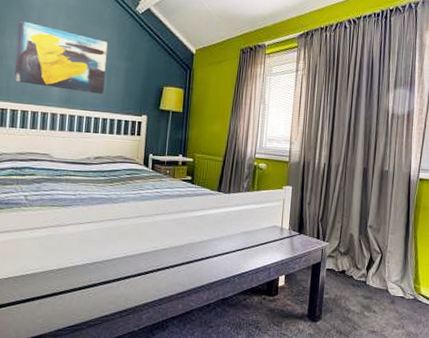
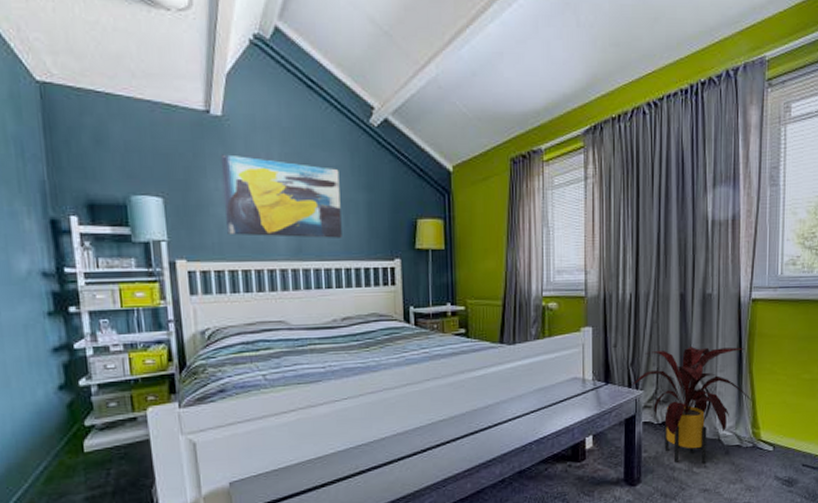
house plant: none [319,211,416,310] -> present [630,347,754,464]

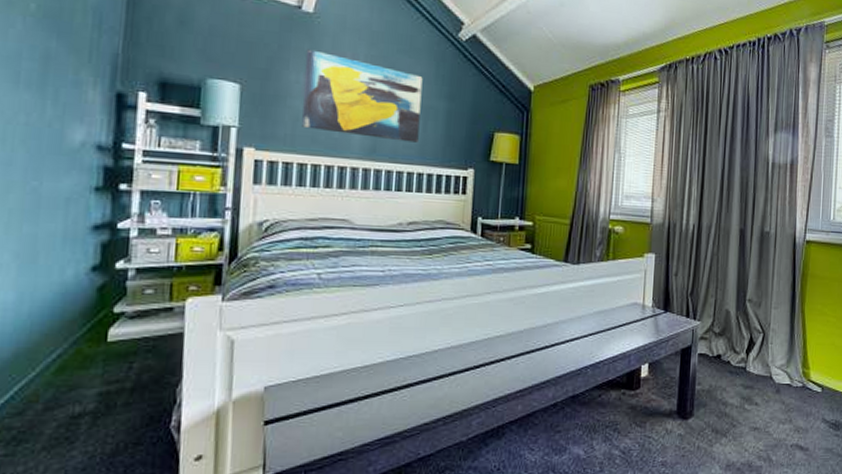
house plant: present [630,347,754,464] -> none [688,282,805,401]

